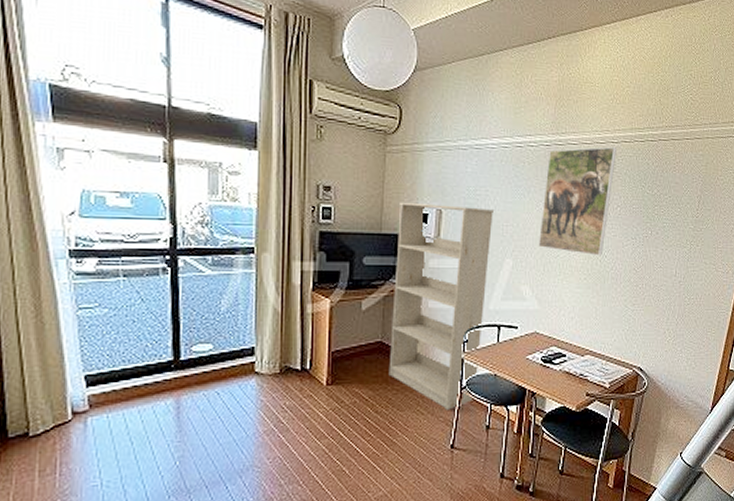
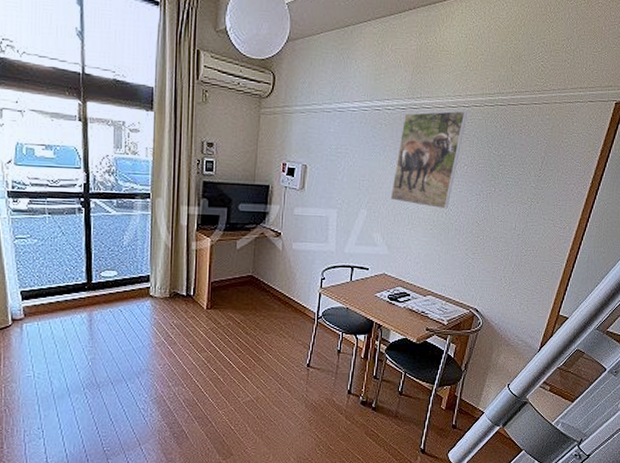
bookcase: present [388,202,495,410] -> none [257,157,353,335]

